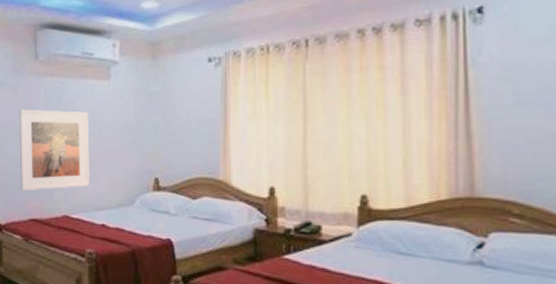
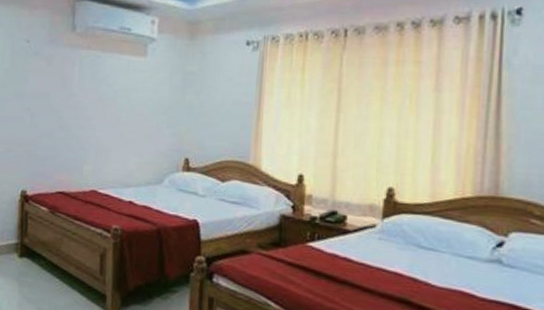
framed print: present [19,109,90,191] -> none [50,80,123,164]

